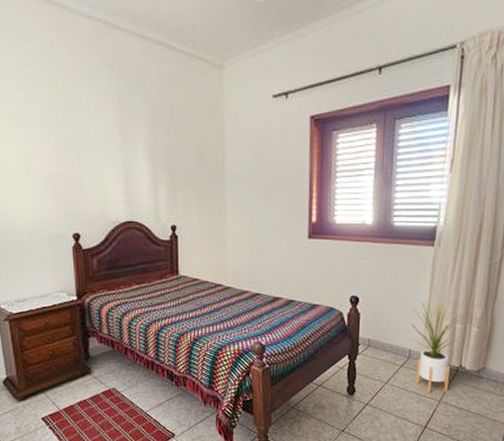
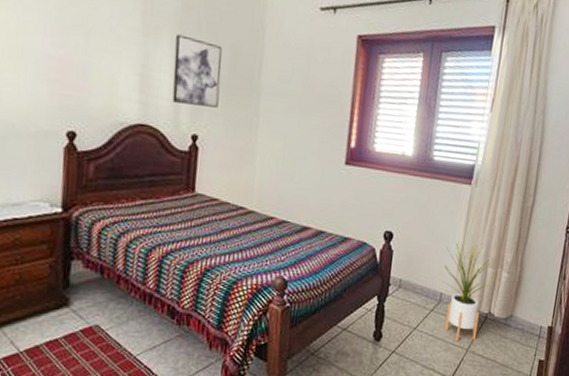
wall art: none [149,139,190,200] -> present [172,34,222,108]

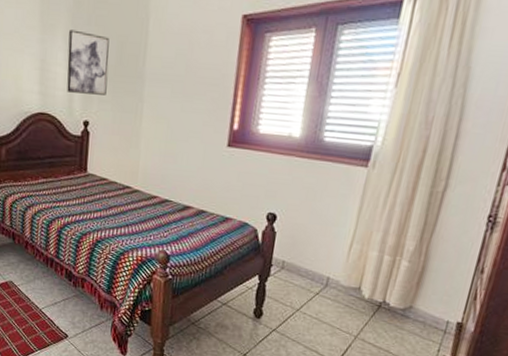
house plant: present [442,241,492,340] -> none [330,226,389,328]

